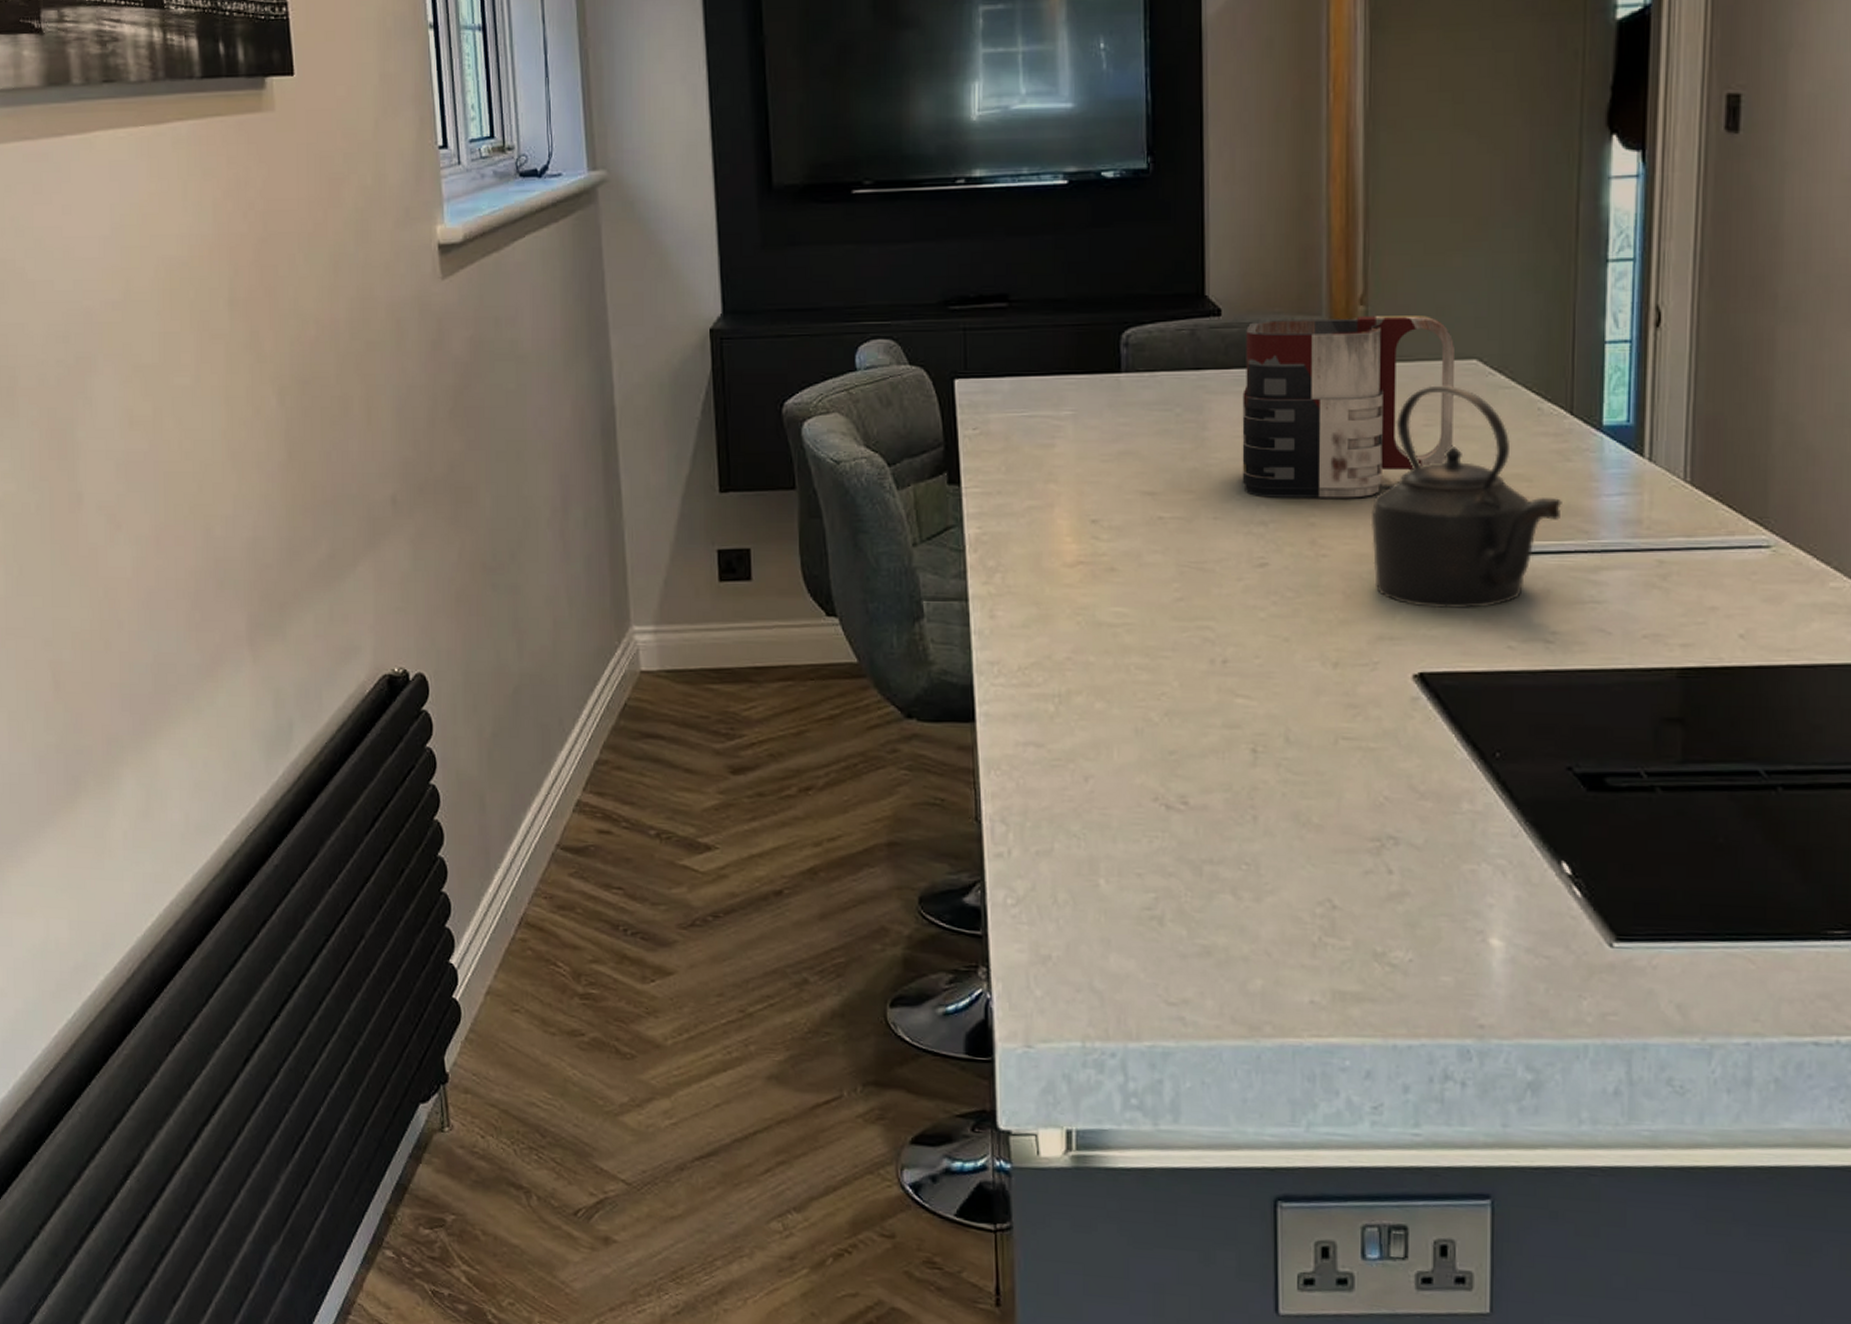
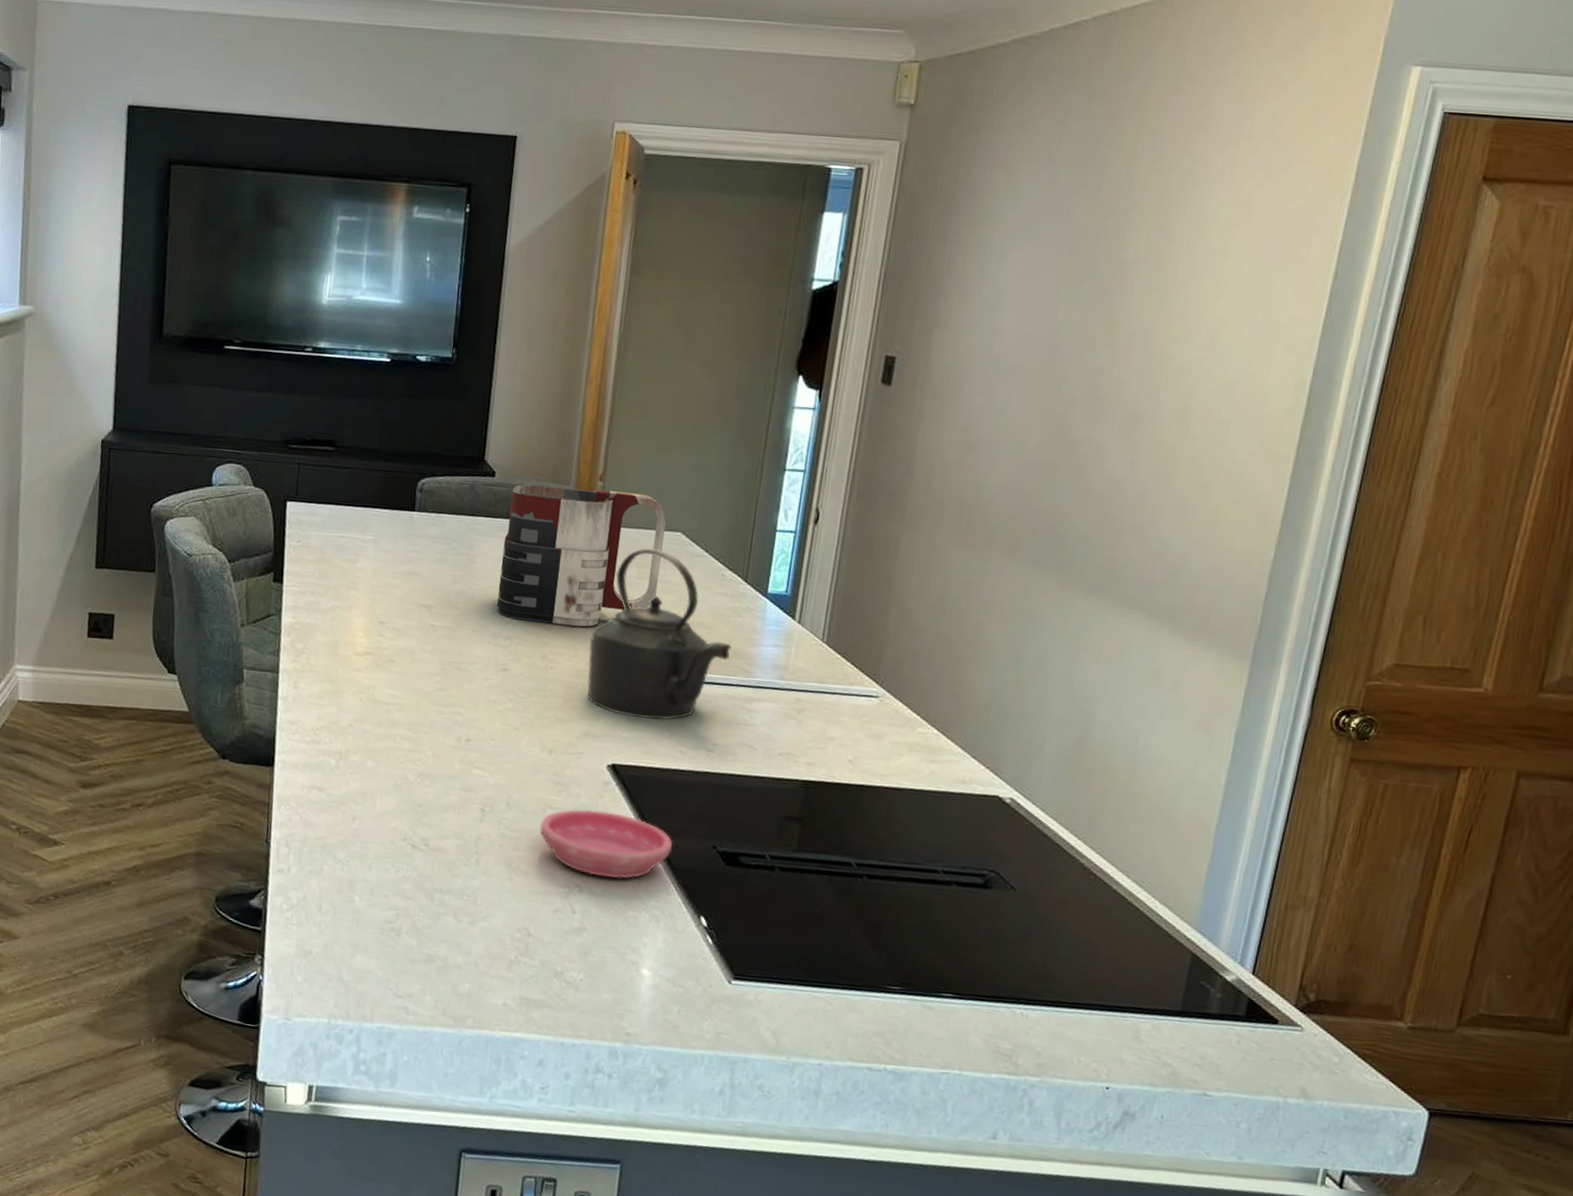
saucer: none [1333,736,1513,823] -> present [539,809,672,879]

